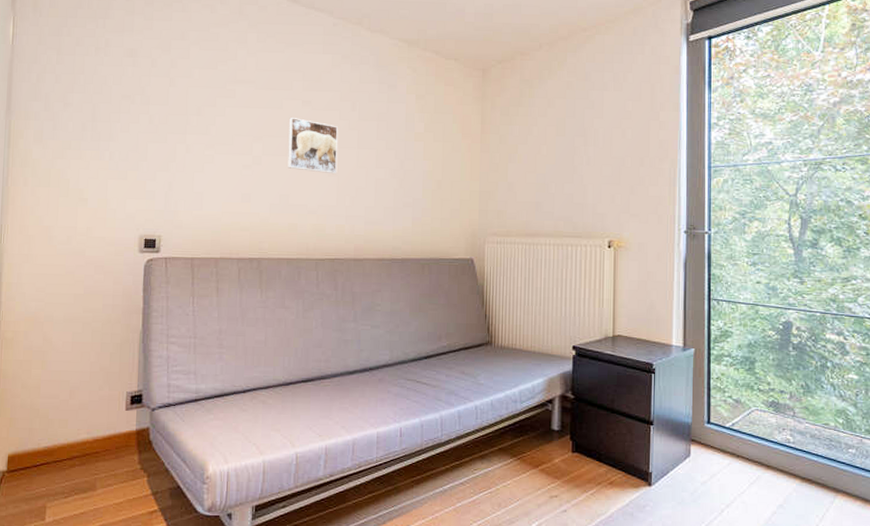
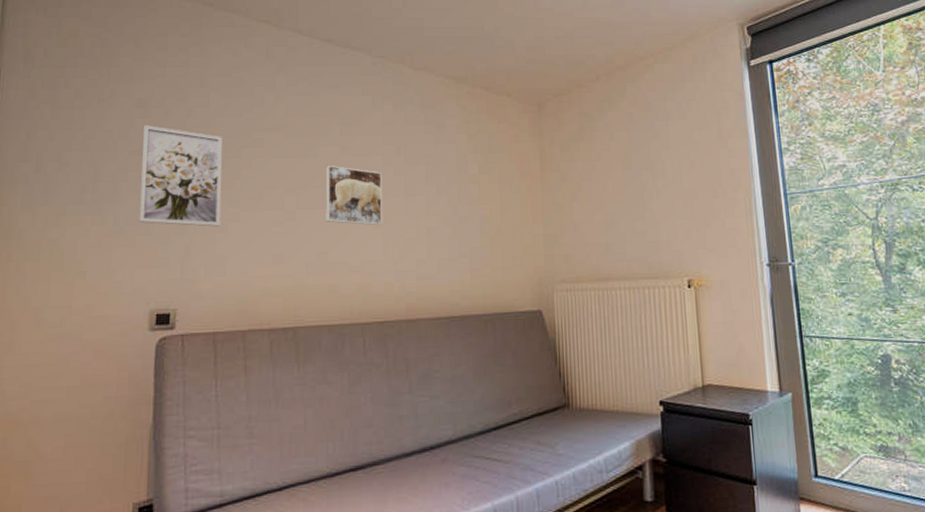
wall art: none [130,73,200,167] -> present [139,125,222,227]

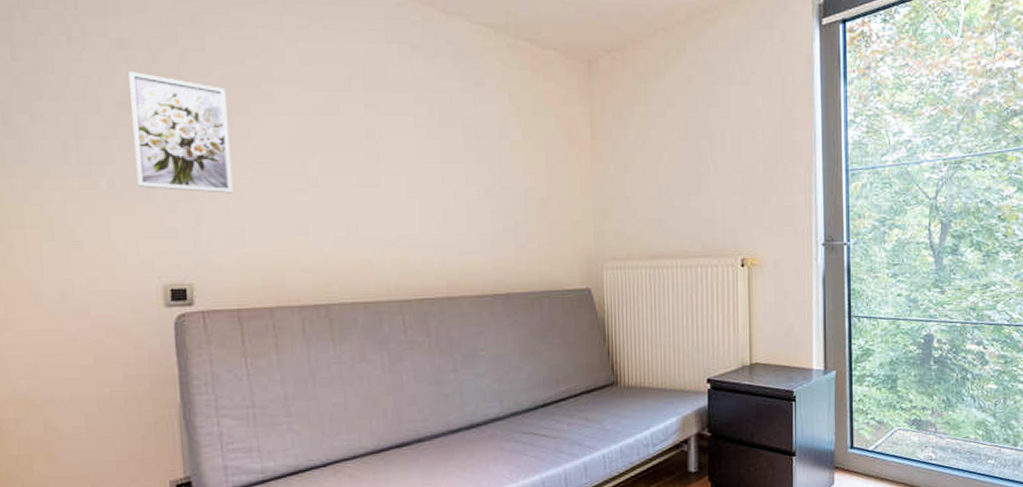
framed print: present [326,166,383,225] -> none [350,126,418,195]

